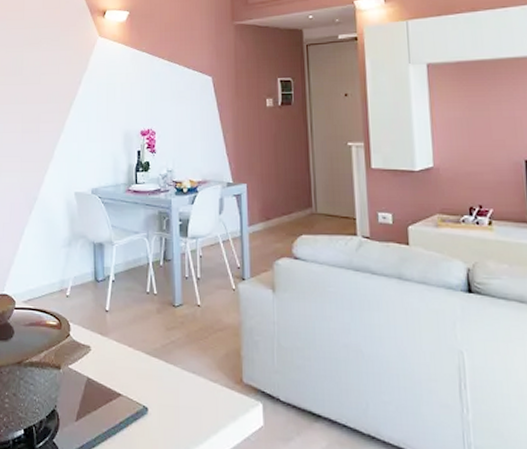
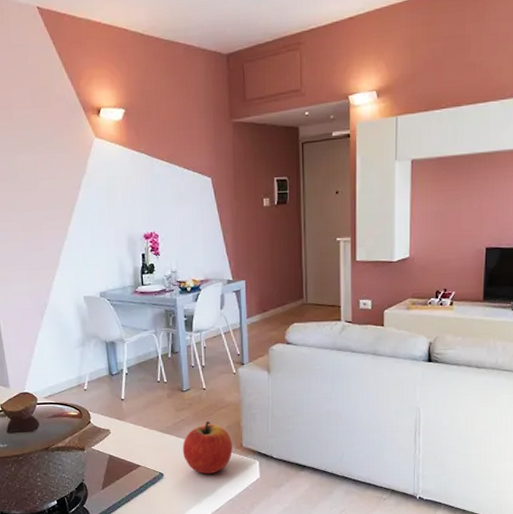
apple: none [171,345,230,415] -> present [182,421,232,475]

